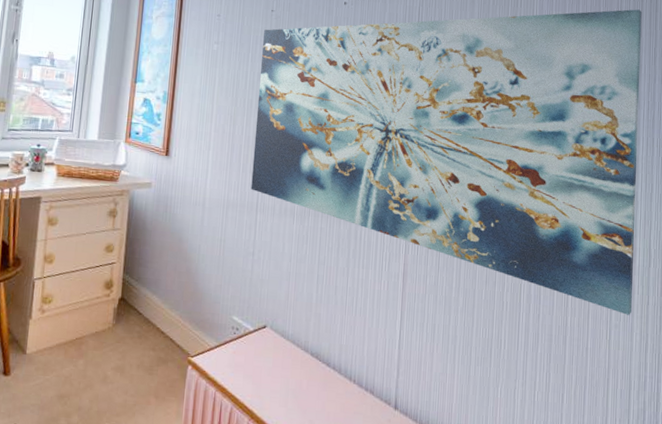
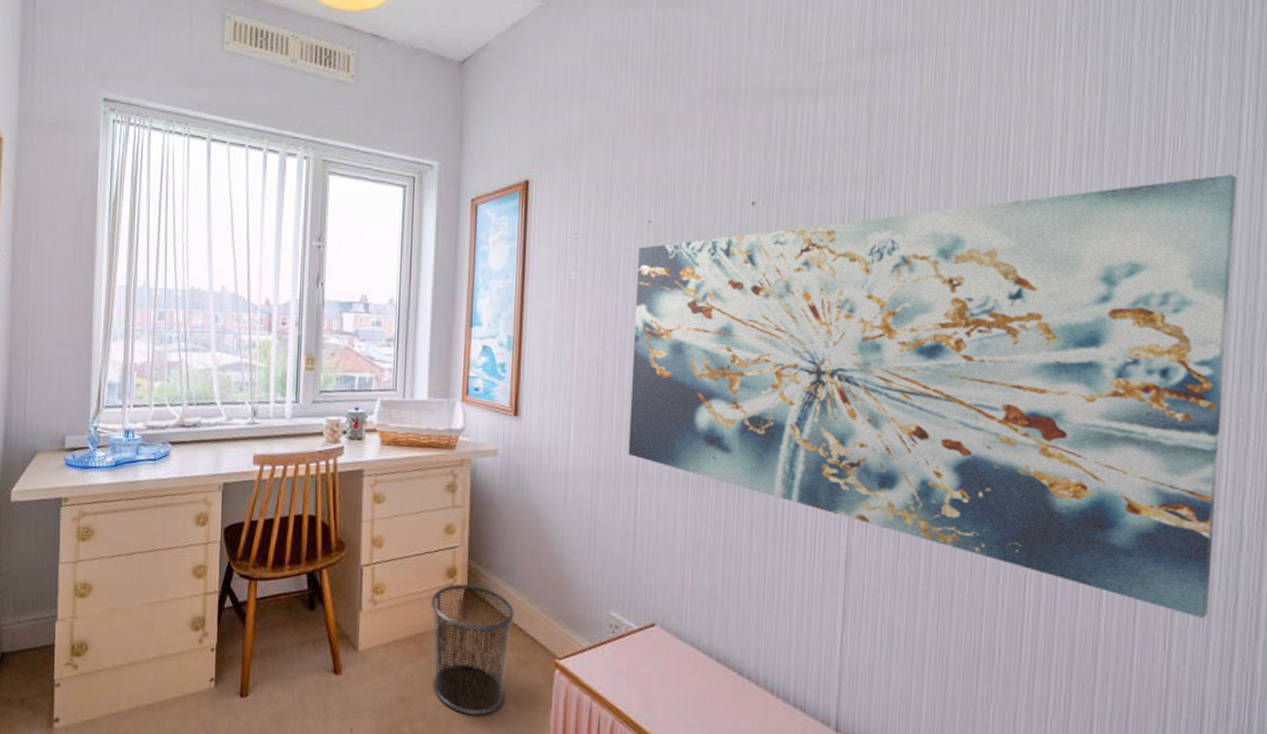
waste bin: none [88,294,158,408] -> present [430,584,514,715]

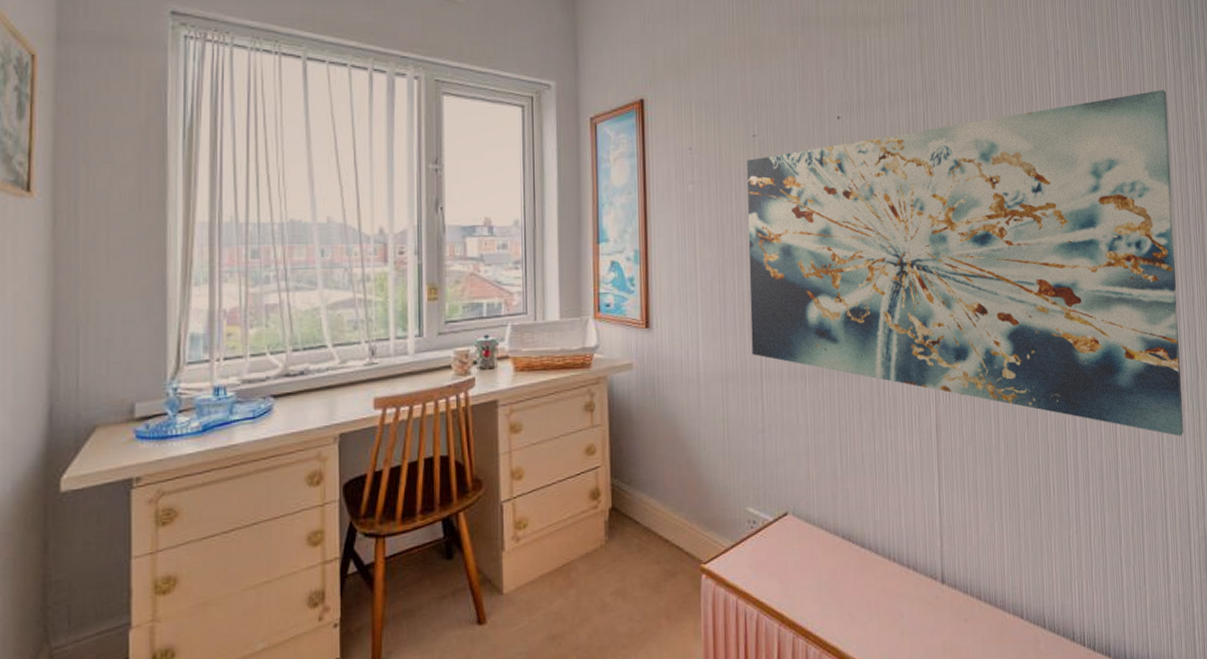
waste bin: present [430,584,514,715] -> none [576,503,659,639]

